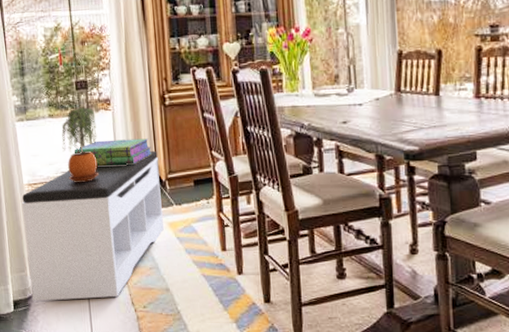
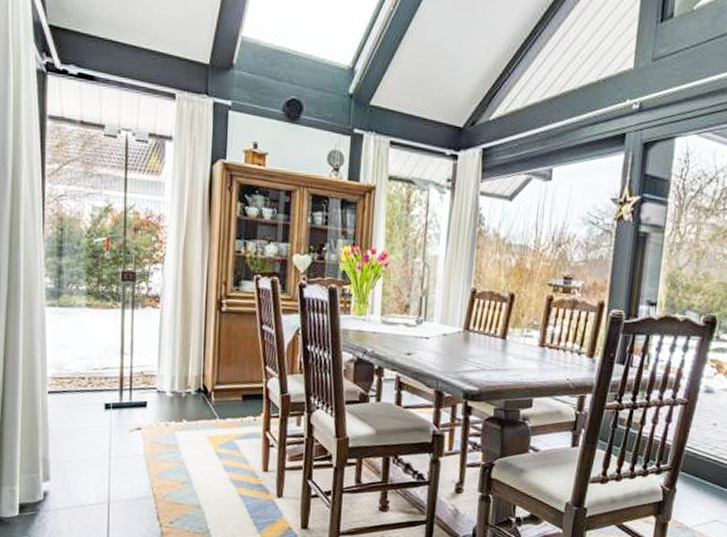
bench: present [21,150,164,302] -> none [41,357,207,510]
potted plant: present [61,107,99,183] -> none [97,300,141,383]
stack of books: present [74,138,152,167] -> none [110,339,200,370]

